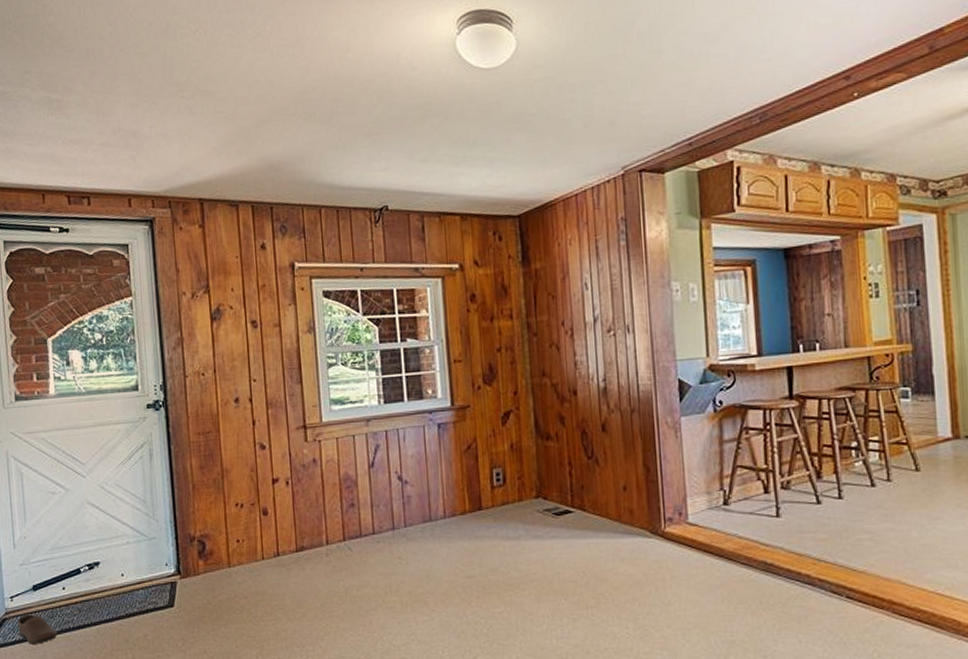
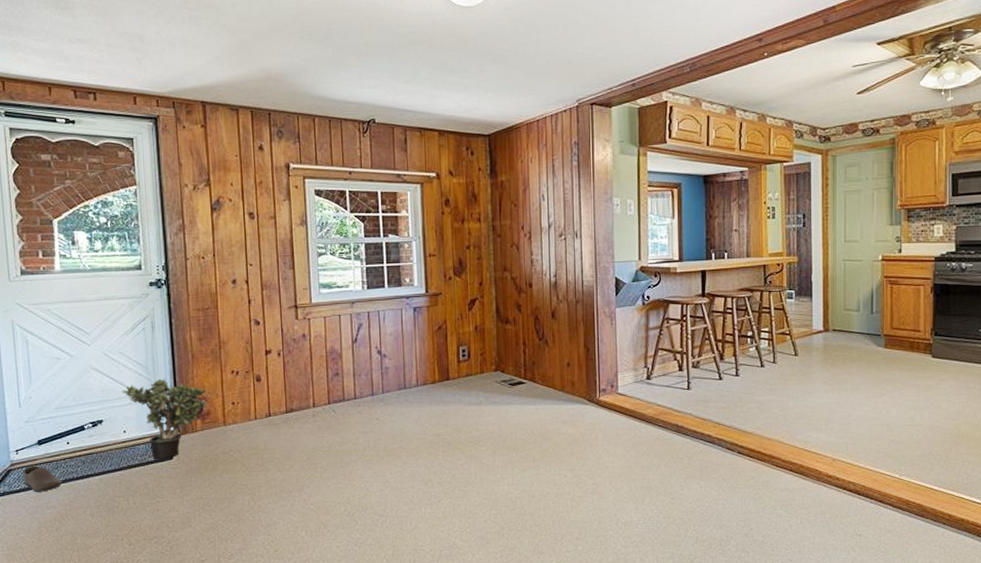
potted plant: none [119,513,210,608] -> present [122,378,208,460]

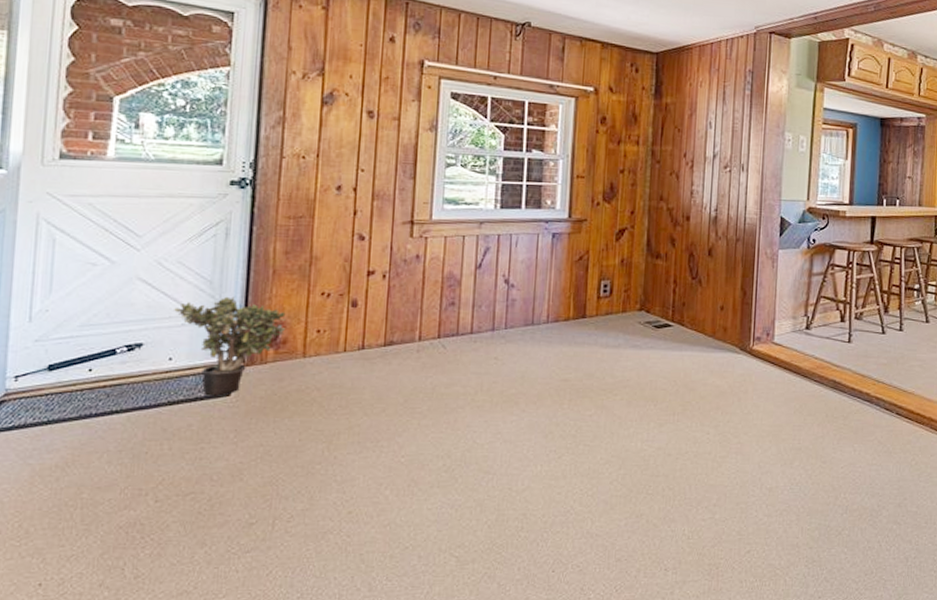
shoe: present [23,465,62,492] -> none [19,397,74,431]

